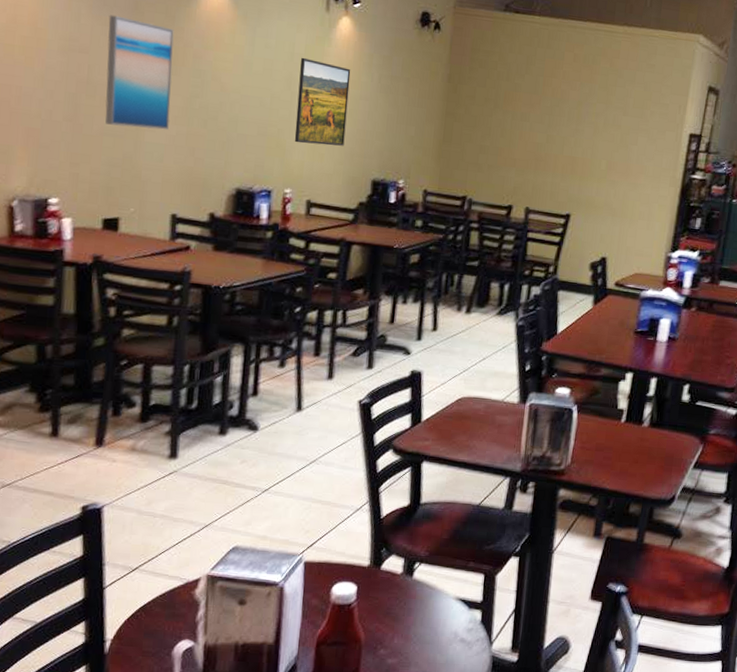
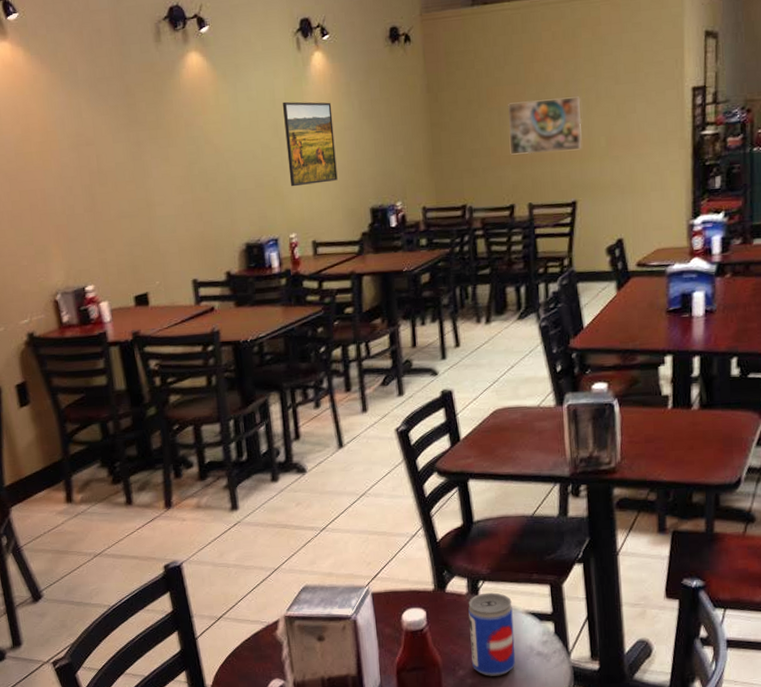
wall art: present [105,14,174,130] -> none [105,103,176,207]
beer can: none [395,575,445,659] -> present [468,592,516,676]
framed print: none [516,110,590,168] -> present [507,96,582,155]

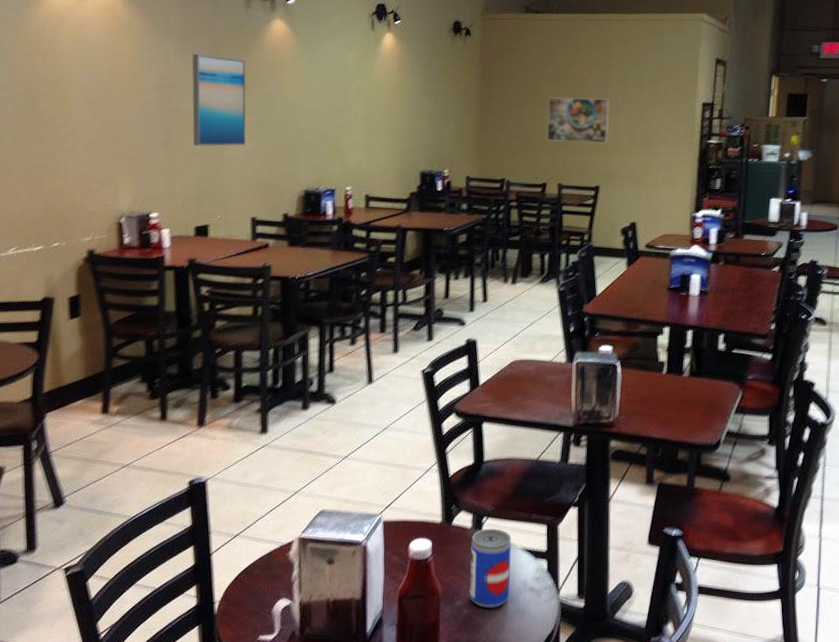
wall art: none [105,103,176,207] -> present [192,53,246,147]
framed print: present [282,101,338,187] -> none [351,72,396,146]

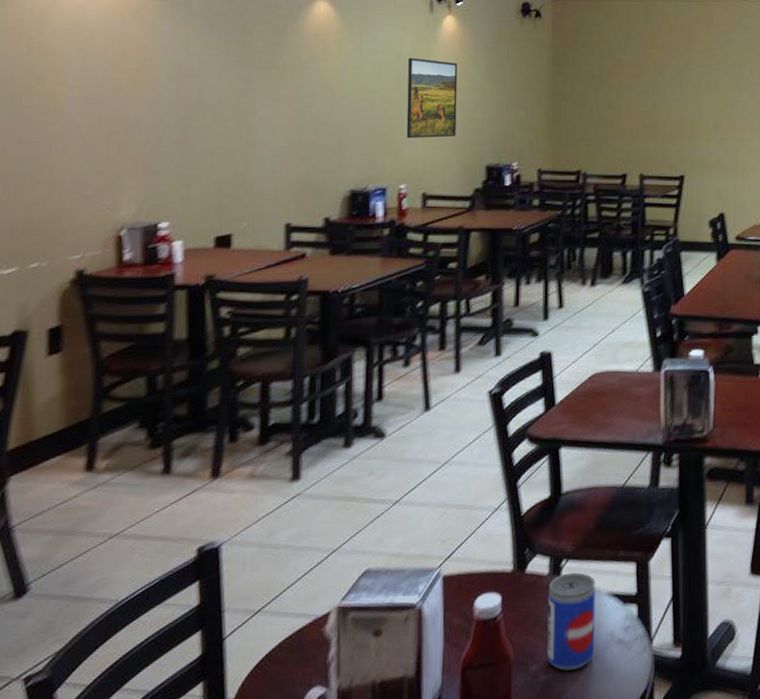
wall art: present [192,53,246,147] -> none [215,38,283,143]
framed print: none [351,72,396,146] -> present [406,57,458,139]
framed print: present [546,97,610,144] -> none [626,82,693,130]

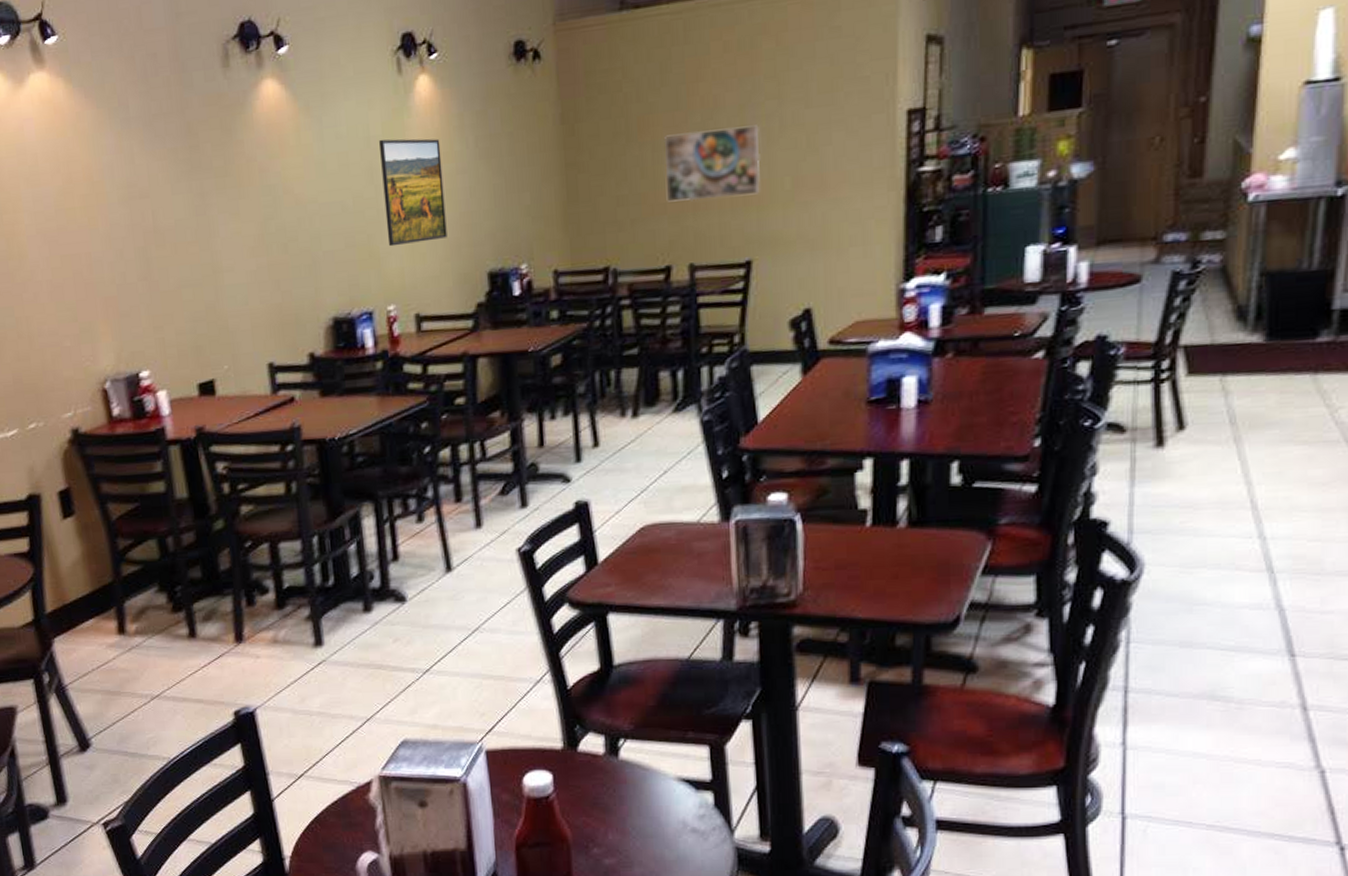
beer can: present [547,572,595,671] -> none [605,753,664,856]
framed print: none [626,82,693,130] -> present [663,125,761,202]

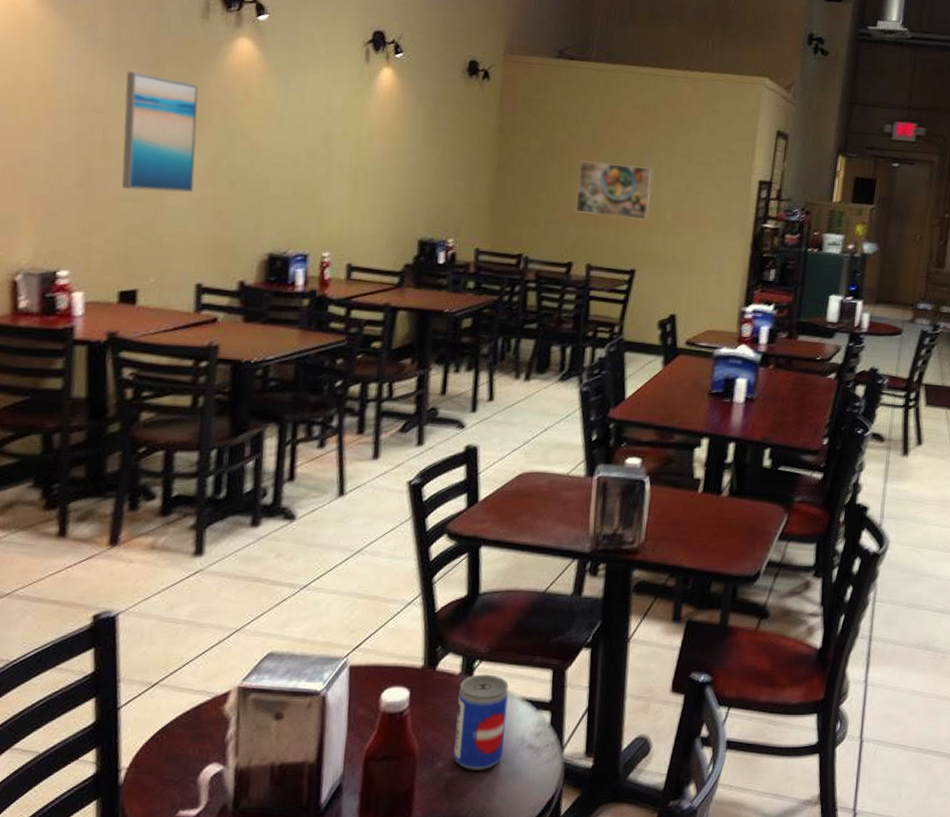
wall art: none [162,144,248,274] -> present [121,71,199,193]
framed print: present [378,138,447,247] -> none [332,111,394,205]
beer can: none [605,753,664,856] -> present [454,674,509,770]

